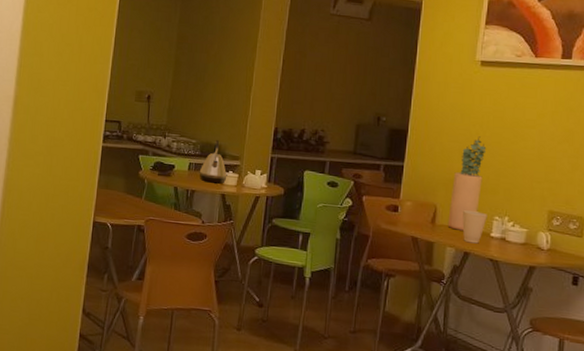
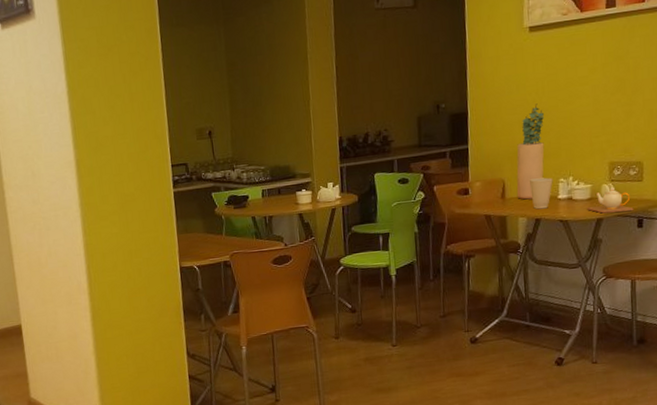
kettle: present [199,139,226,184] -> none [273,161,300,206]
teapot: none [520,237,570,267] -> present [587,187,634,214]

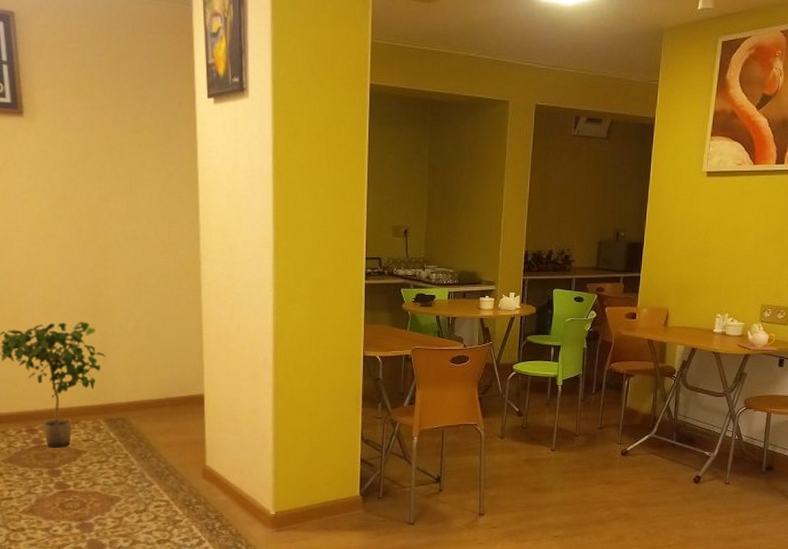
vase: present [516,103,545,200] -> none [678,243,711,330]
cup: present [530,177,553,210] -> none [690,311,711,340]

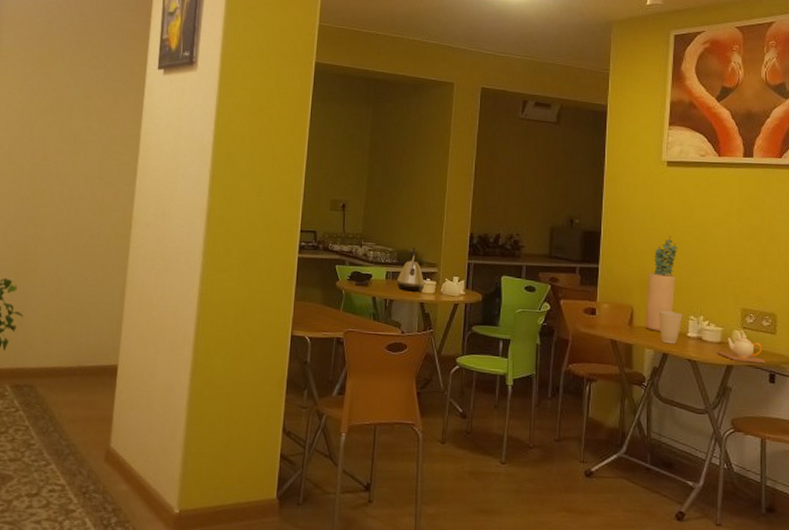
kettle: none [458,267,483,309] -> present [396,247,424,292]
vase: none [678,243,711,330] -> present [645,236,678,332]
cup: none [690,311,711,340] -> present [659,311,683,344]

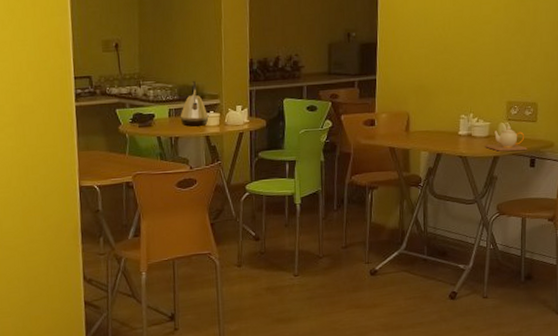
vase: present [645,236,678,332] -> none [420,39,450,134]
cup: present [659,311,683,344] -> none [433,113,455,144]

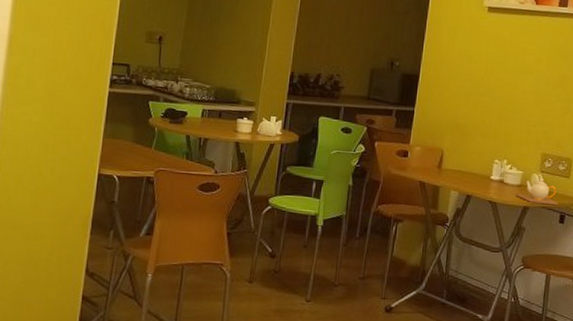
kettle: present [180,80,208,127] -> none [212,84,241,131]

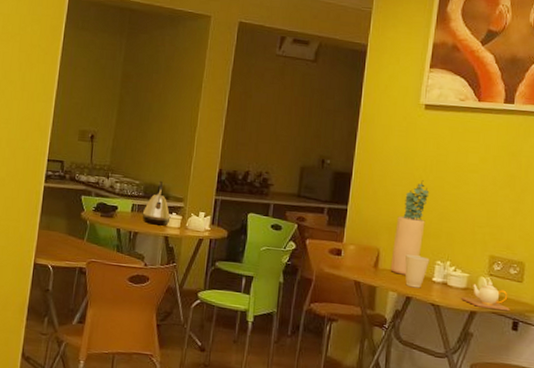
kettle: none [212,84,241,131] -> present [142,180,170,226]
vase: none [452,81,490,174] -> present [390,180,430,275]
cup: none [466,154,489,187] -> present [404,254,430,288]

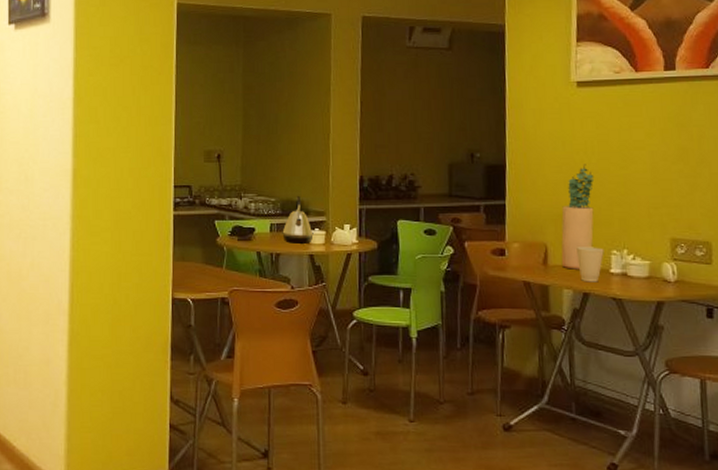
teapot: present [461,281,510,312] -> none [645,267,702,298]

